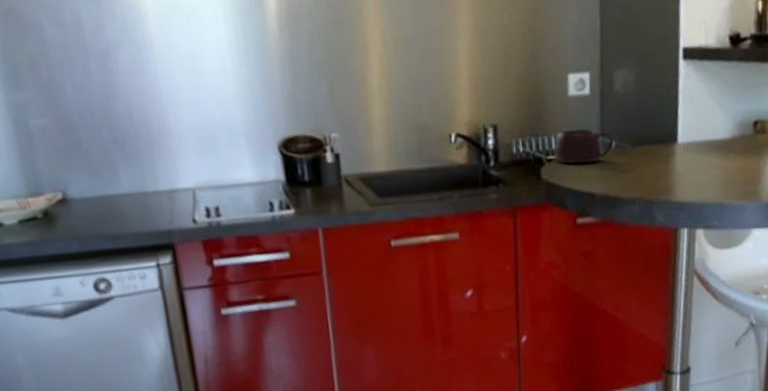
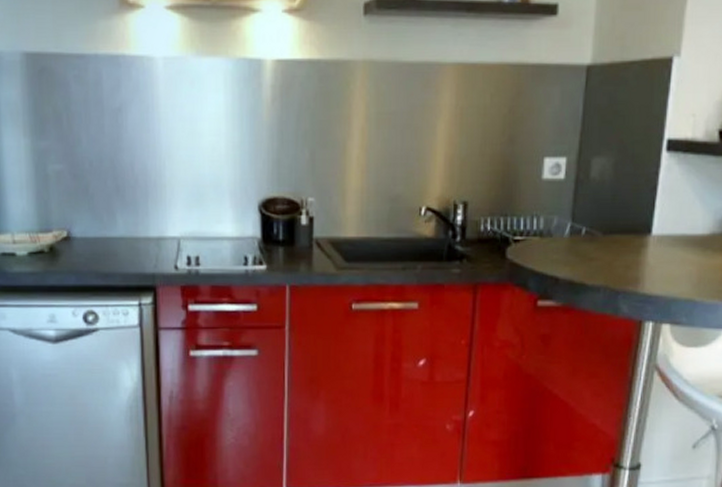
mug: present [553,128,614,165] -> none [521,212,585,247]

